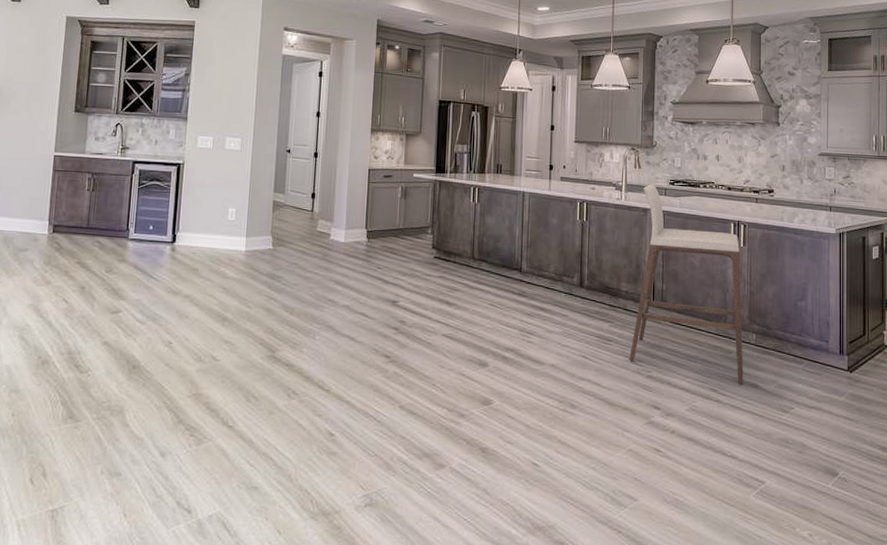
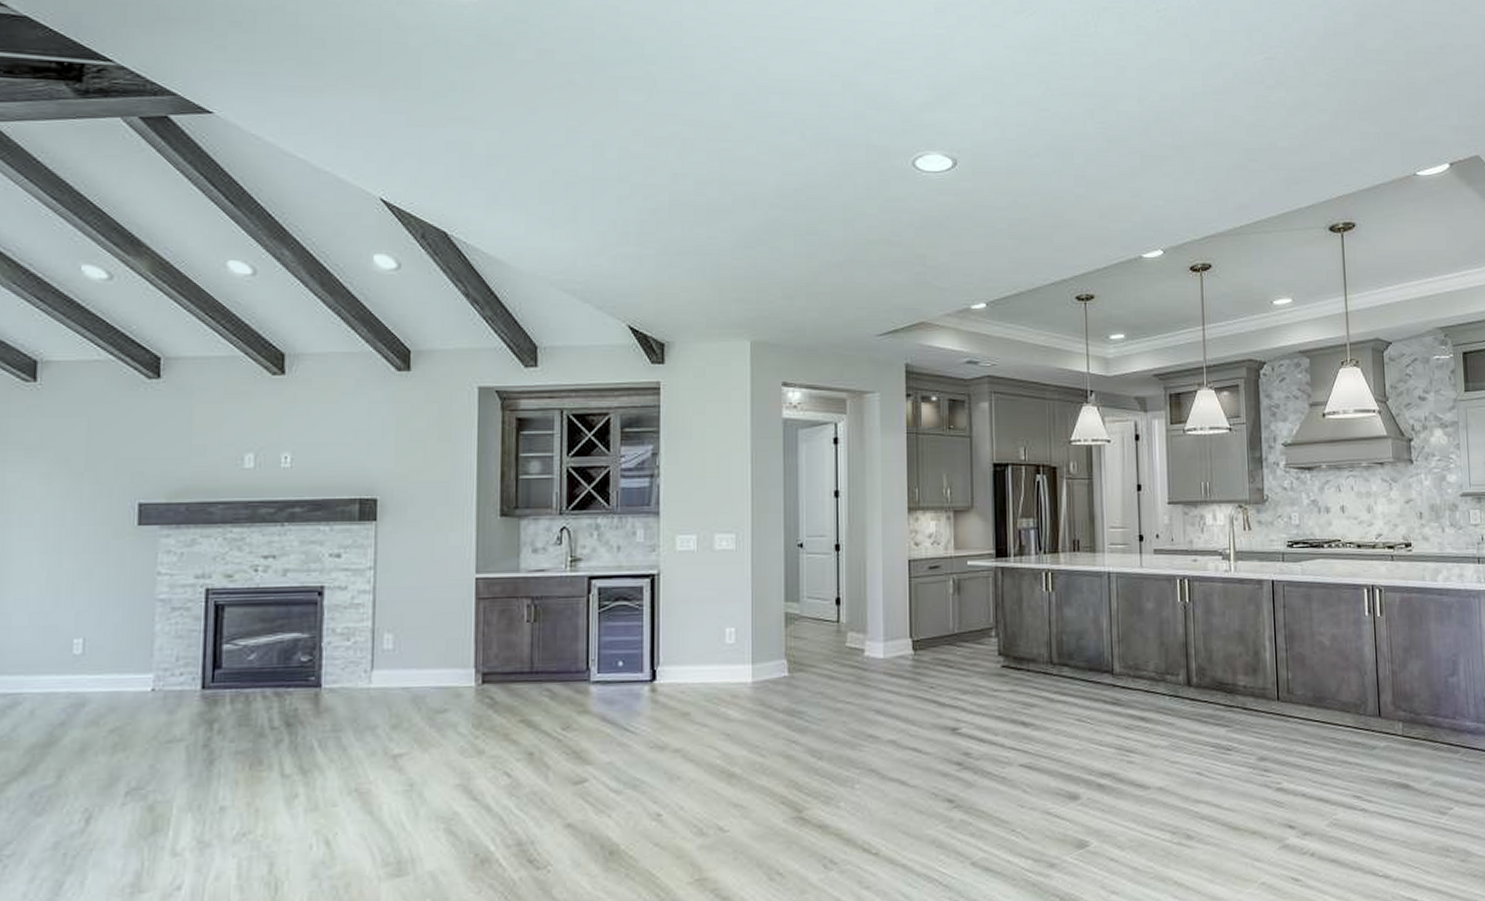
bar stool: present [629,183,744,384] -> none [1254,547,1392,786]

